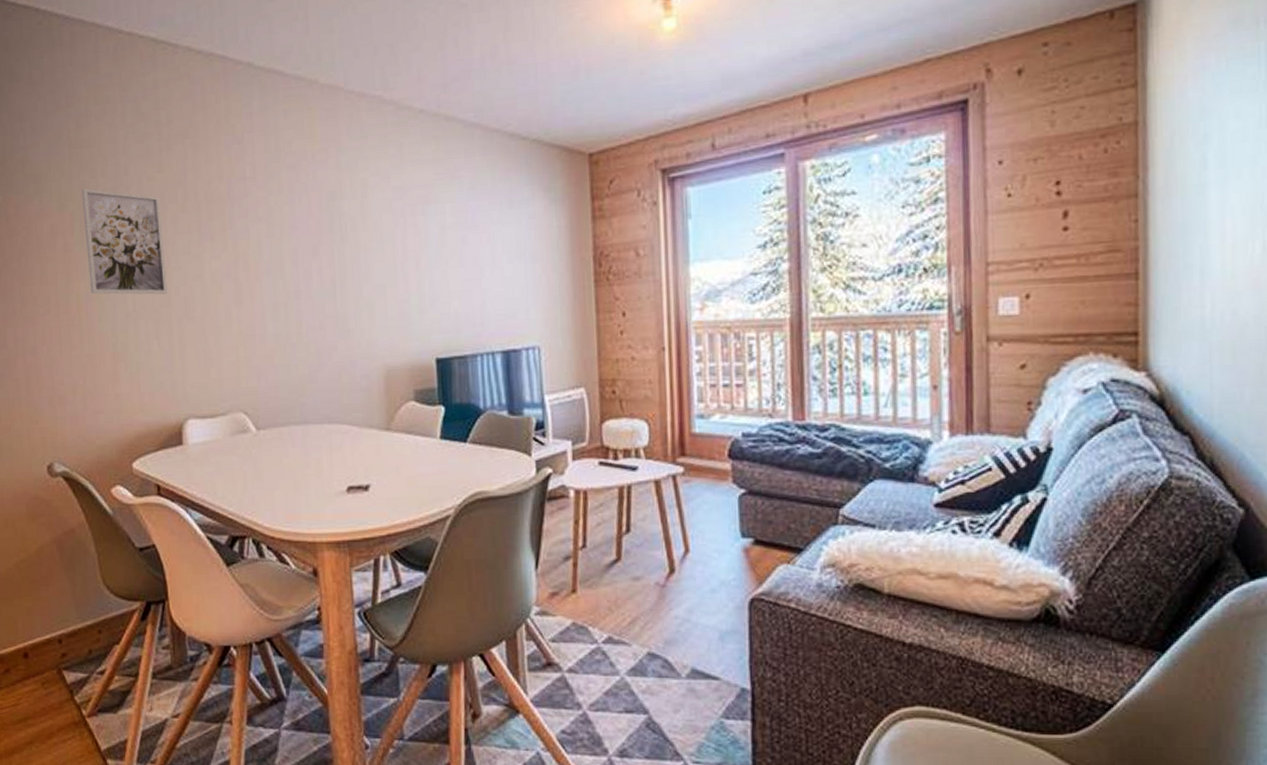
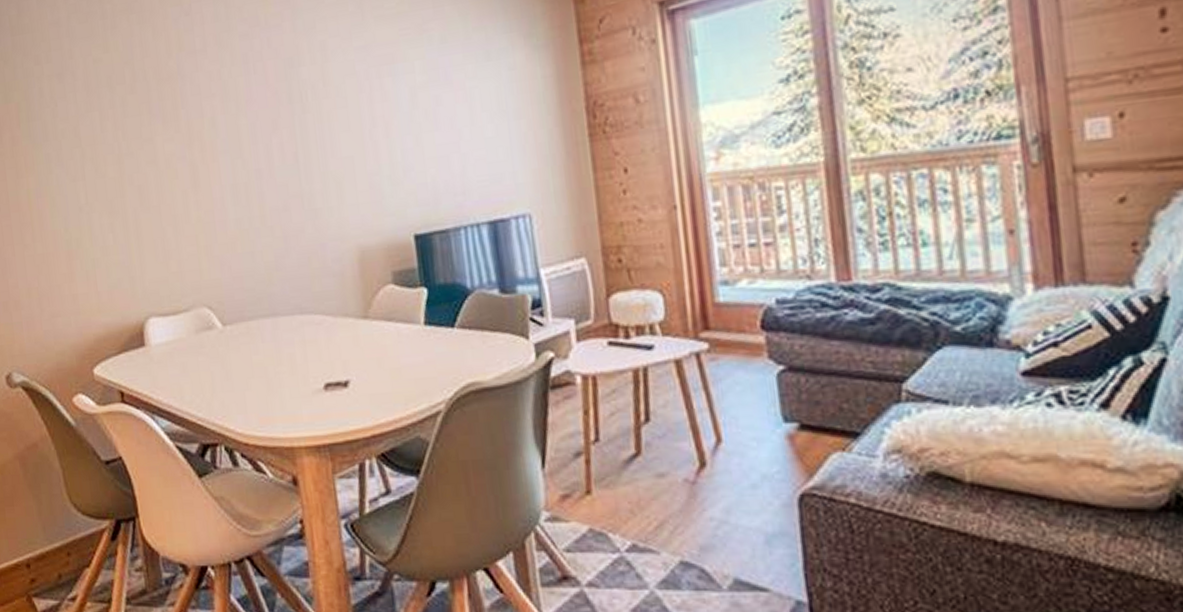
wall art: present [81,188,167,295] -> none [26,76,120,188]

